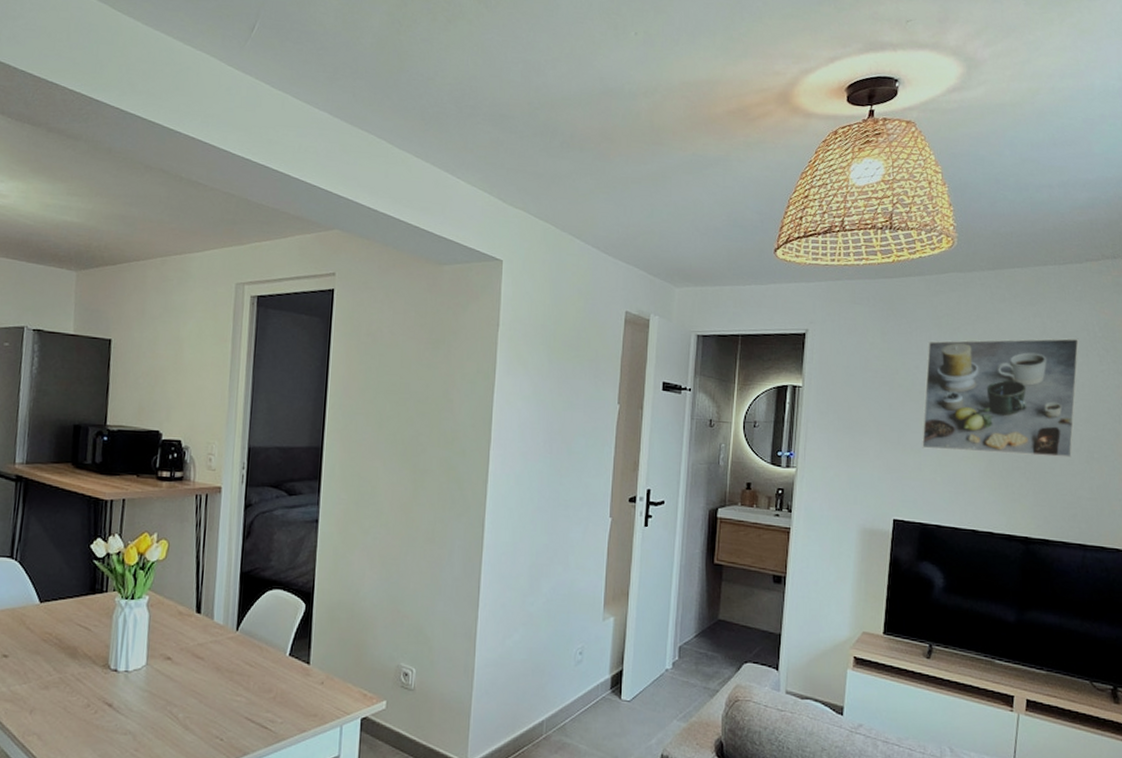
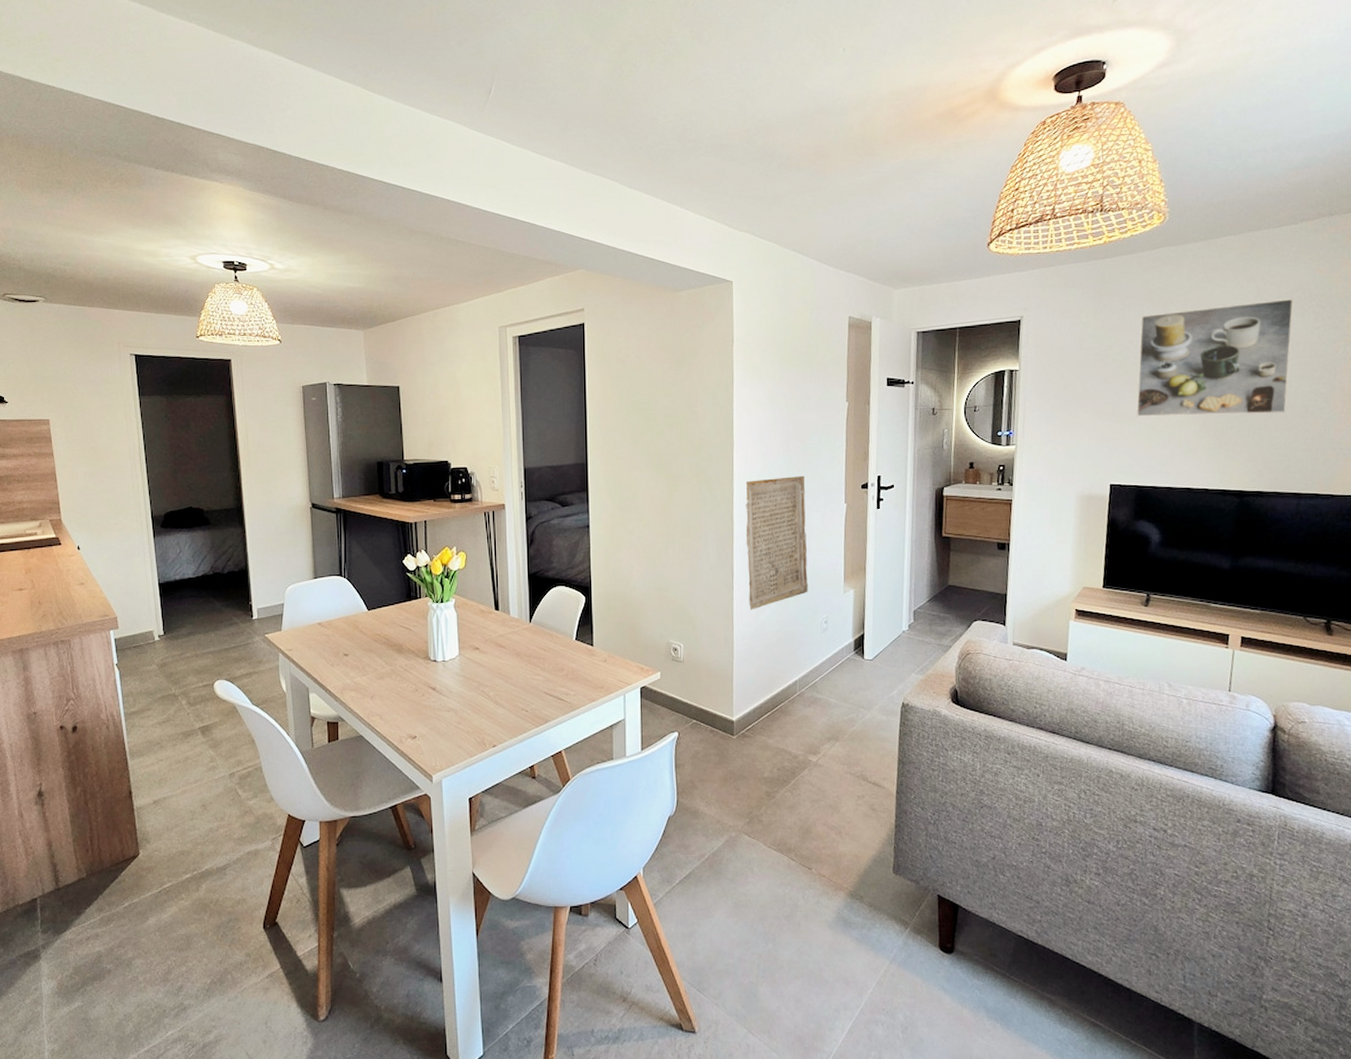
stone plaque: none [495,482,568,634] -> present [745,476,808,610]

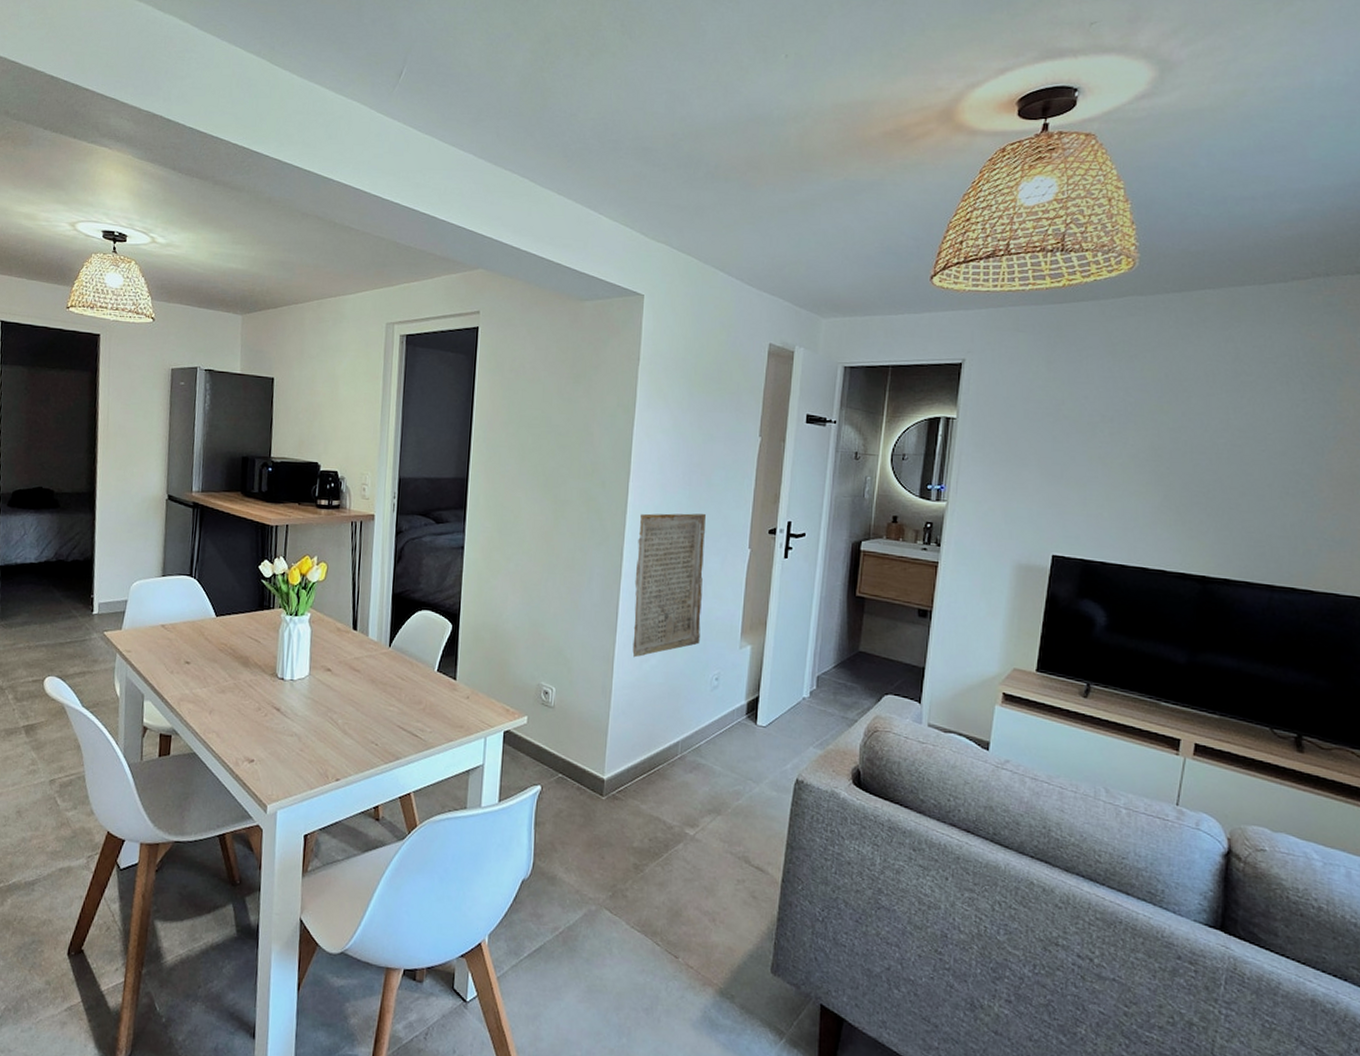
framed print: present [1136,298,1295,417] -> none [1088,364,1279,493]

